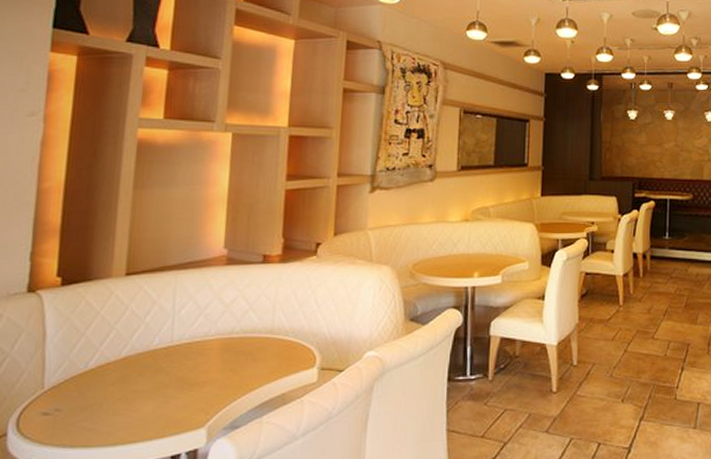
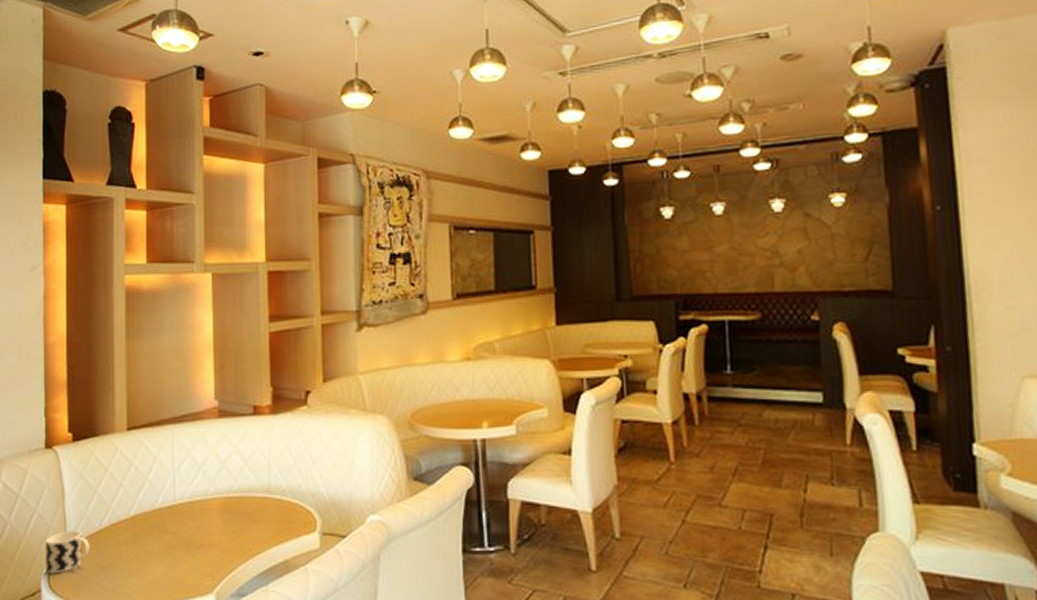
cup: none [14,373,71,417] -> present [46,530,90,574]

